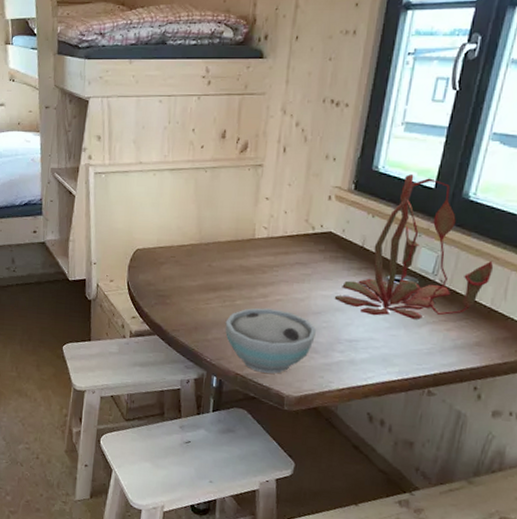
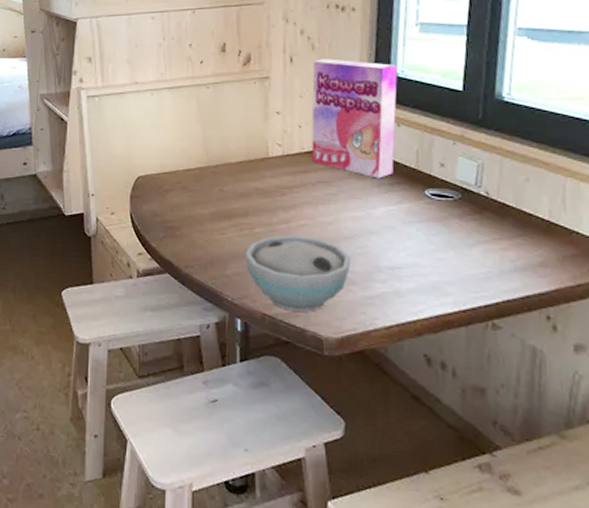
cereal box: none [293,151,379,263] -> present [312,59,397,179]
plant: present [335,174,494,320] -> none [368,77,545,239]

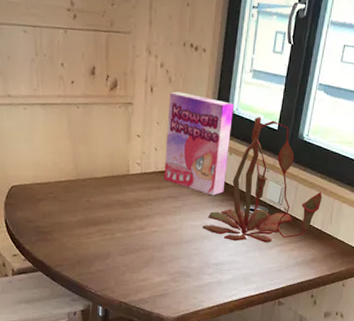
bowl: present [245,235,352,313] -> none [107,239,189,300]
plant: none [368,77,545,239] -> present [203,117,323,243]

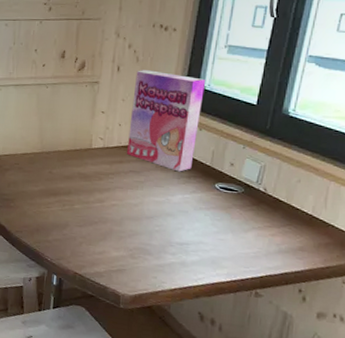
plant: present [203,117,323,243] -> none [167,92,314,225]

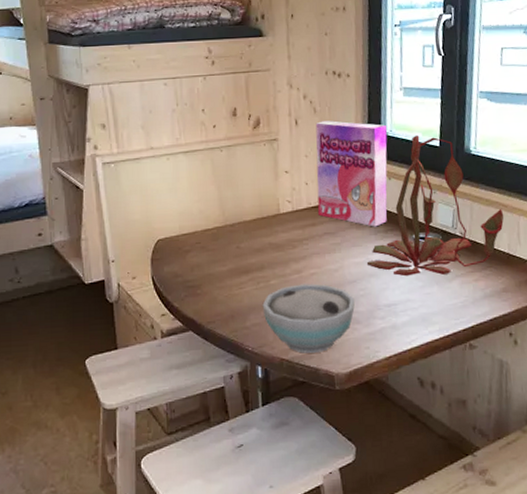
bowl: none [64,212,150,274] -> present [262,283,356,354]
plant: none [167,92,314,225] -> present [367,135,504,277]

